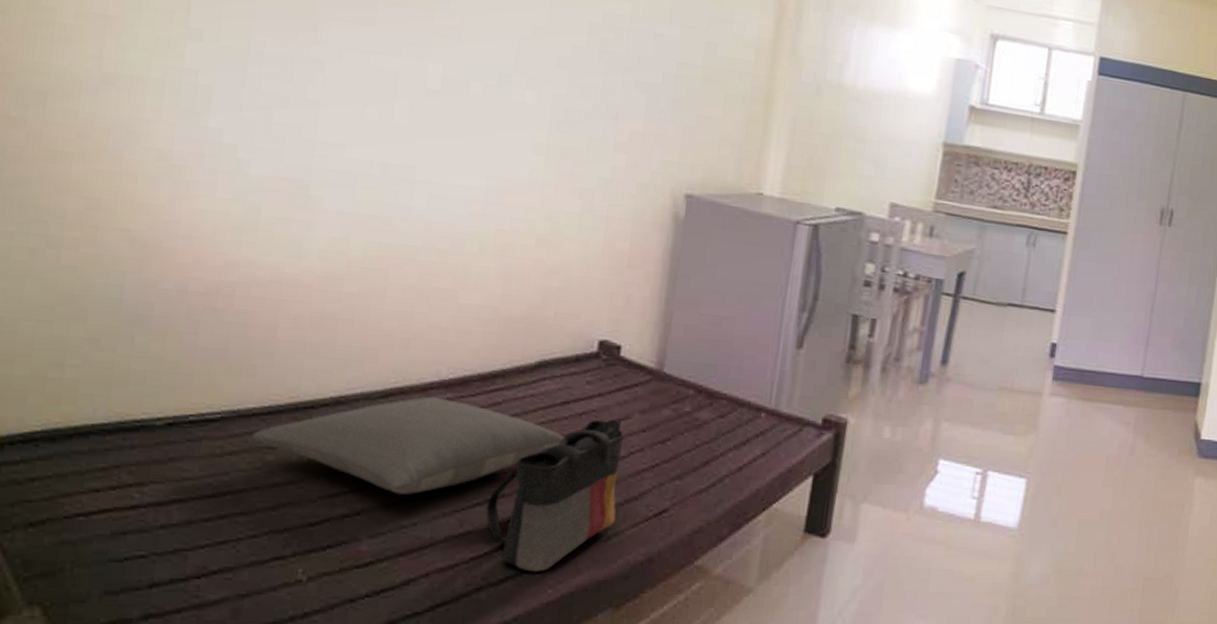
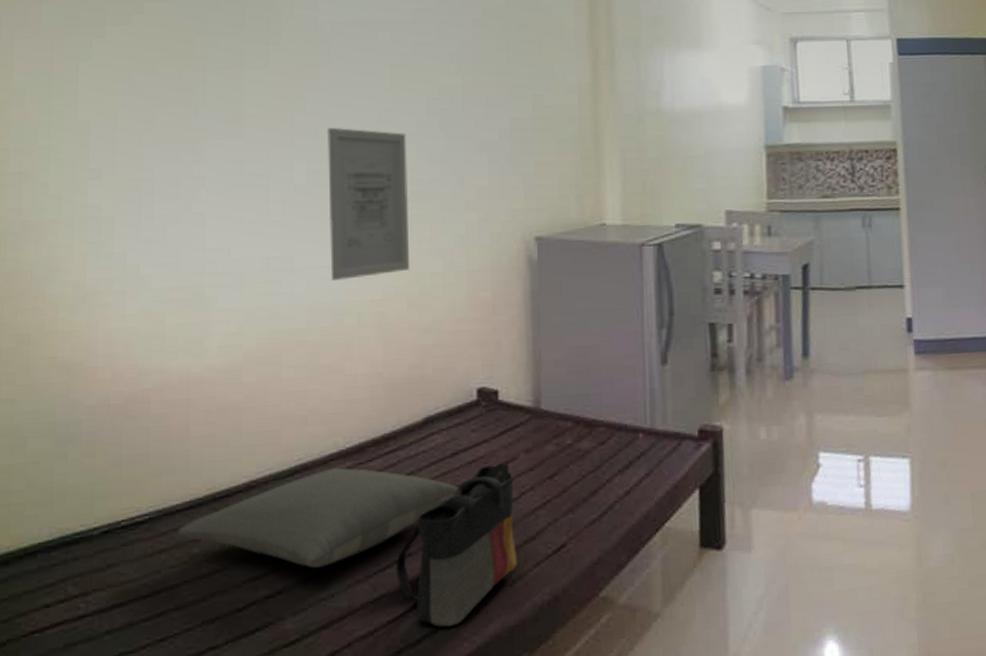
wall art: none [456,33,561,205] -> present [326,127,411,280]

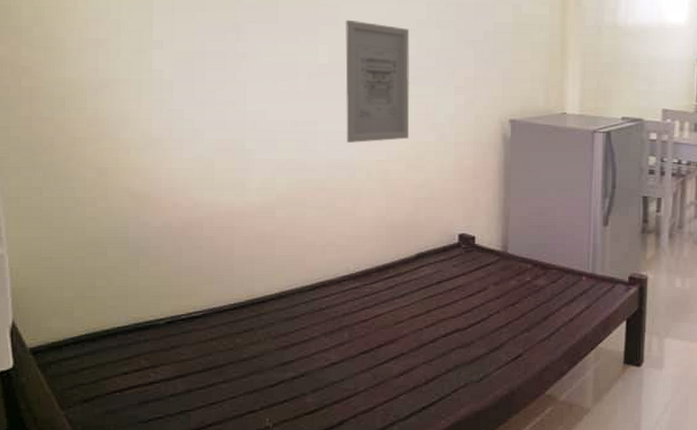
pillow: present [177,467,459,568] -> none [224,286,441,359]
tote bag: present [395,463,518,627] -> none [391,291,485,408]

